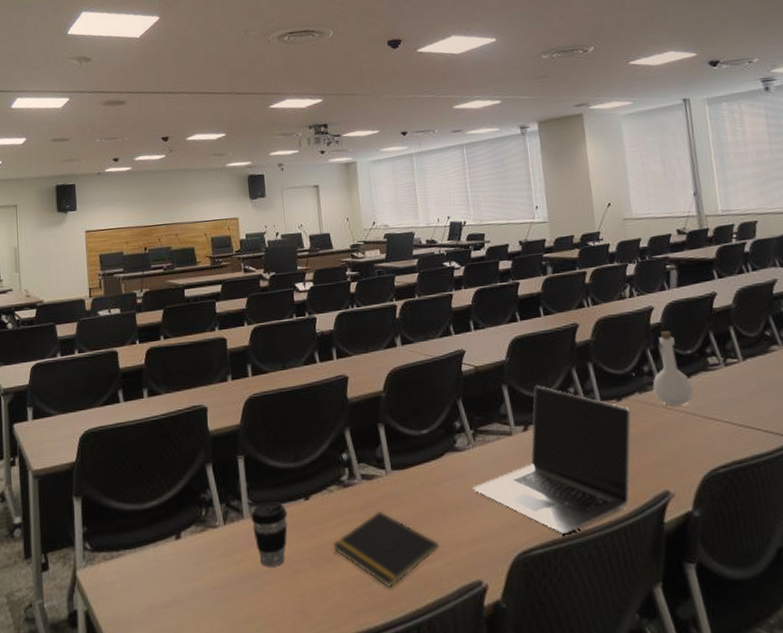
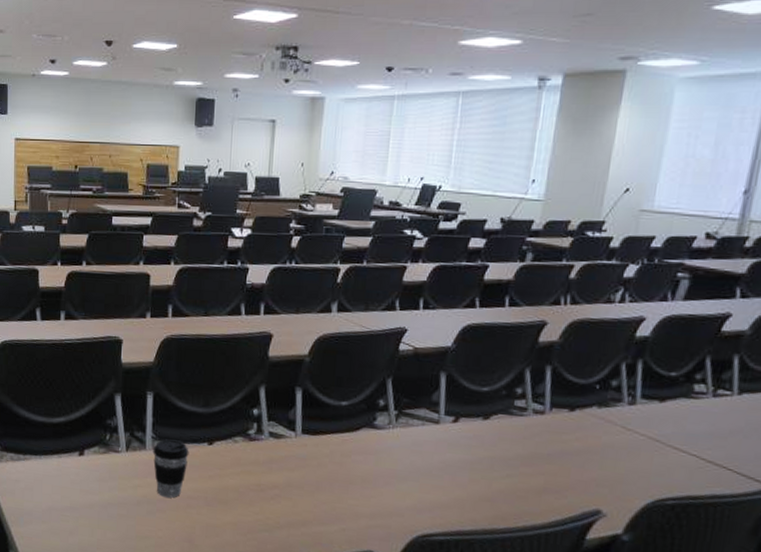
notepad: present [333,510,440,588] -> none [230,468,337,540]
laptop: present [473,386,632,535] -> none [384,379,582,529]
bottle: present [652,331,693,406] -> none [616,346,666,429]

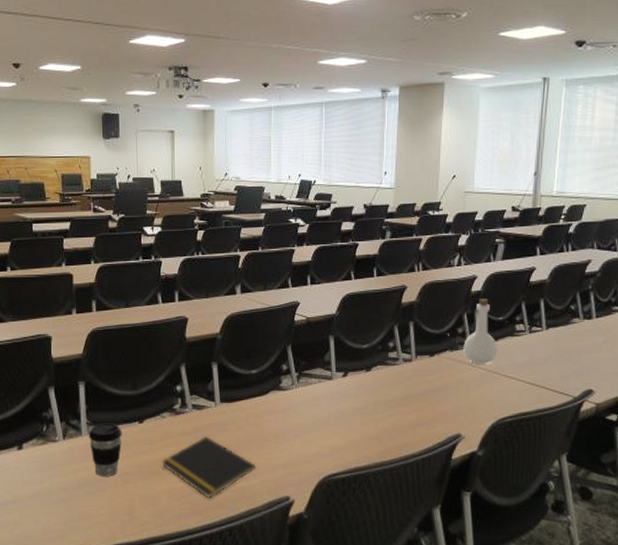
notepad: none [230,468,337,540] -> present [162,435,256,499]
bottle: none [616,346,666,429] -> present [463,299,498,364]

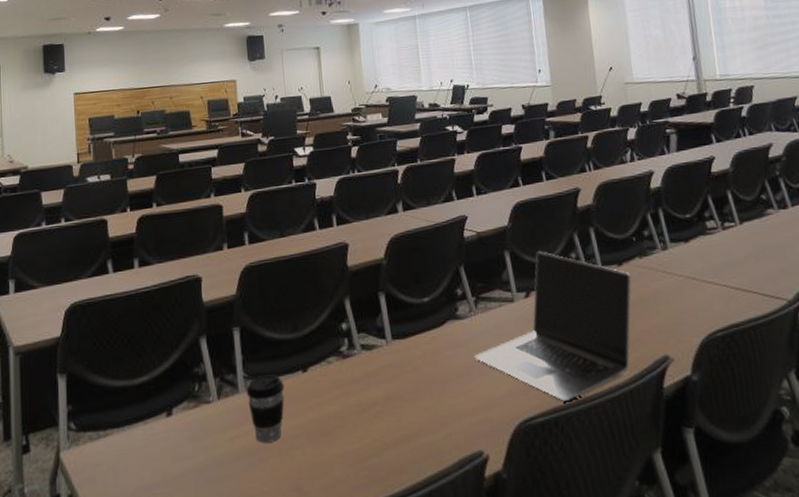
notepad: present [162,435,256,499] -> none [331,381,441,462]
laptop: none [291,339,440,464] -> present [474,251,632,402]
bottle: present [463,299,498,364] -> none [652,195,692,270]

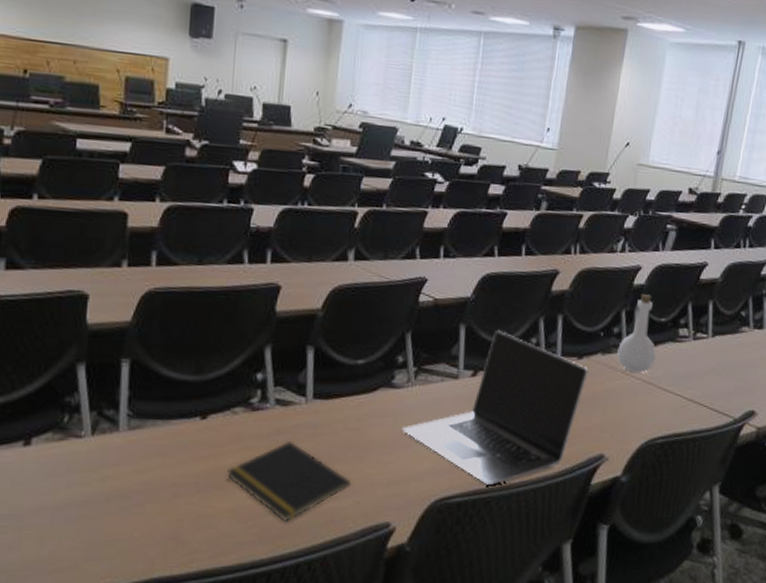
coffee cup: present [246,374,285,443] -> none [128,416,177,488]
notepad: none [331,381,441,462] -> present [227,440,352,522]
bottle: none [652,195,692,270] -> present [617,294,657,373]

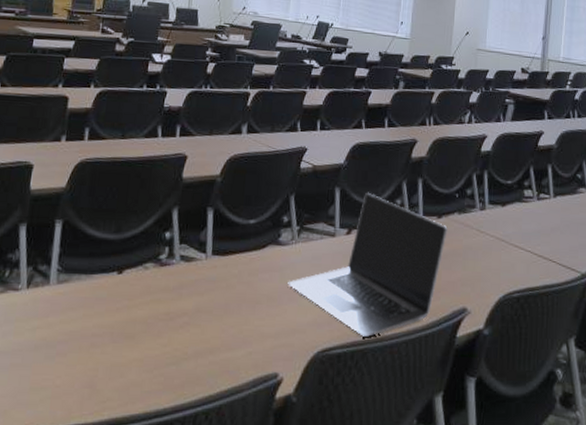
notepad: present [227,440,352,522] -> none [137,293,244,372]
bottle: present [617,294,657,373] -> none [471,159,507,231]

